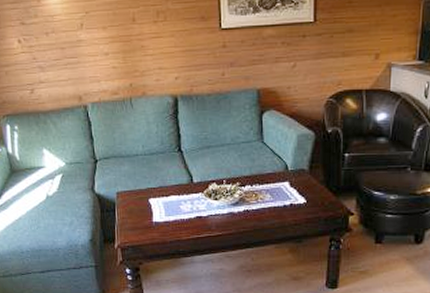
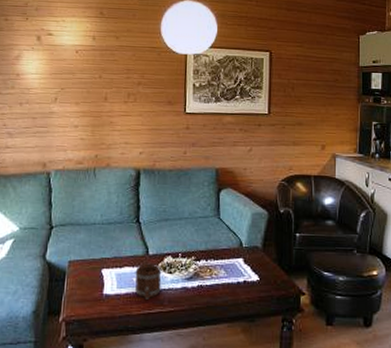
mug: none [181,191,208,225] -> present [135,263,162,300]

